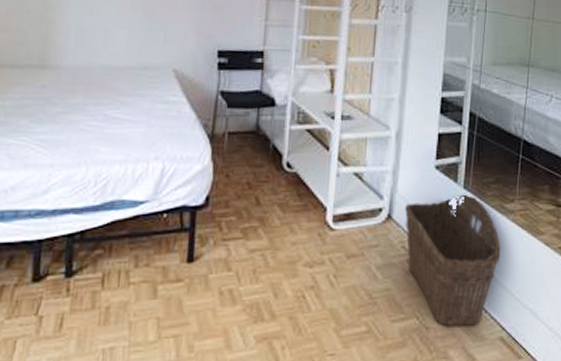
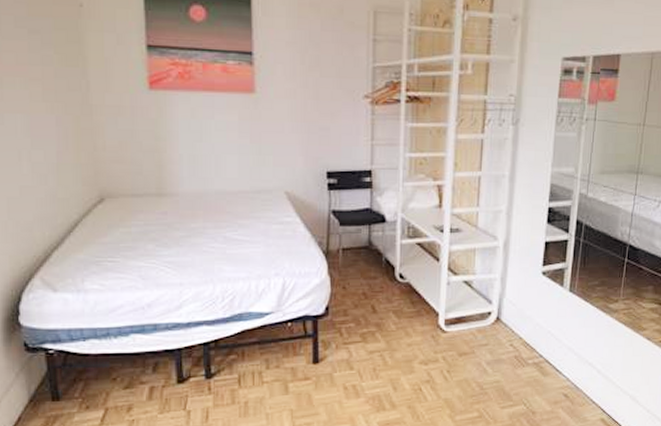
wicker basket: present [405,195,501,327] -> none [513,298,604,411]

